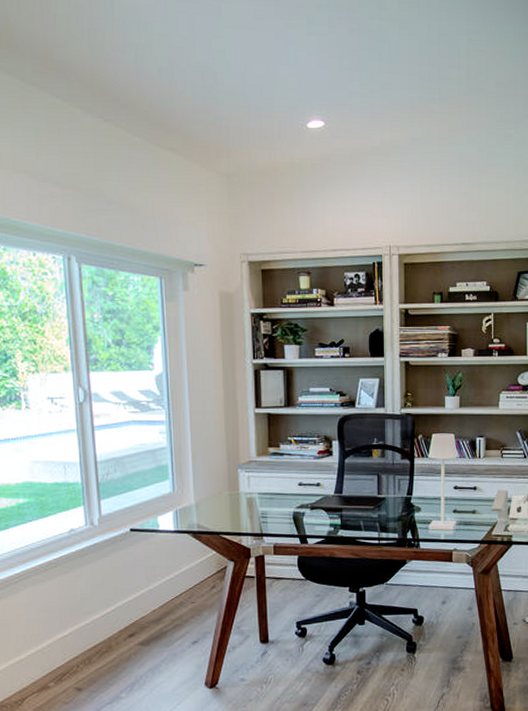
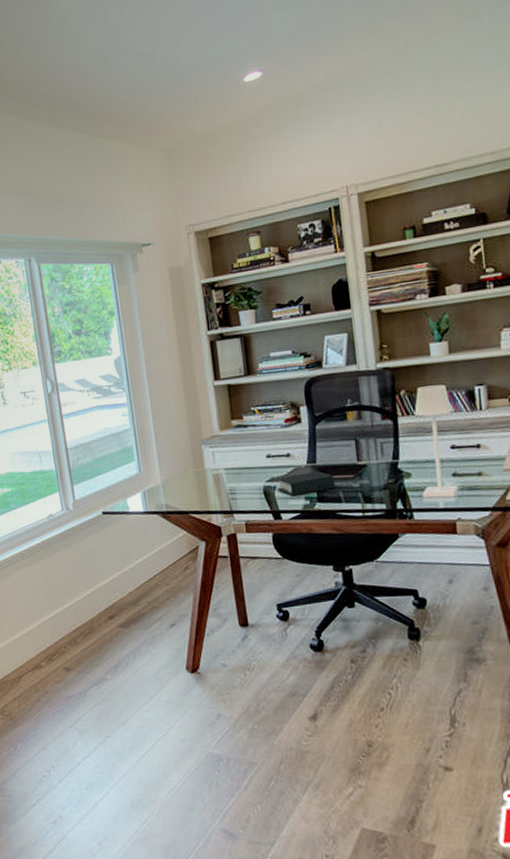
book: none [306,501,358,522] -> present [276,471,336,496]

